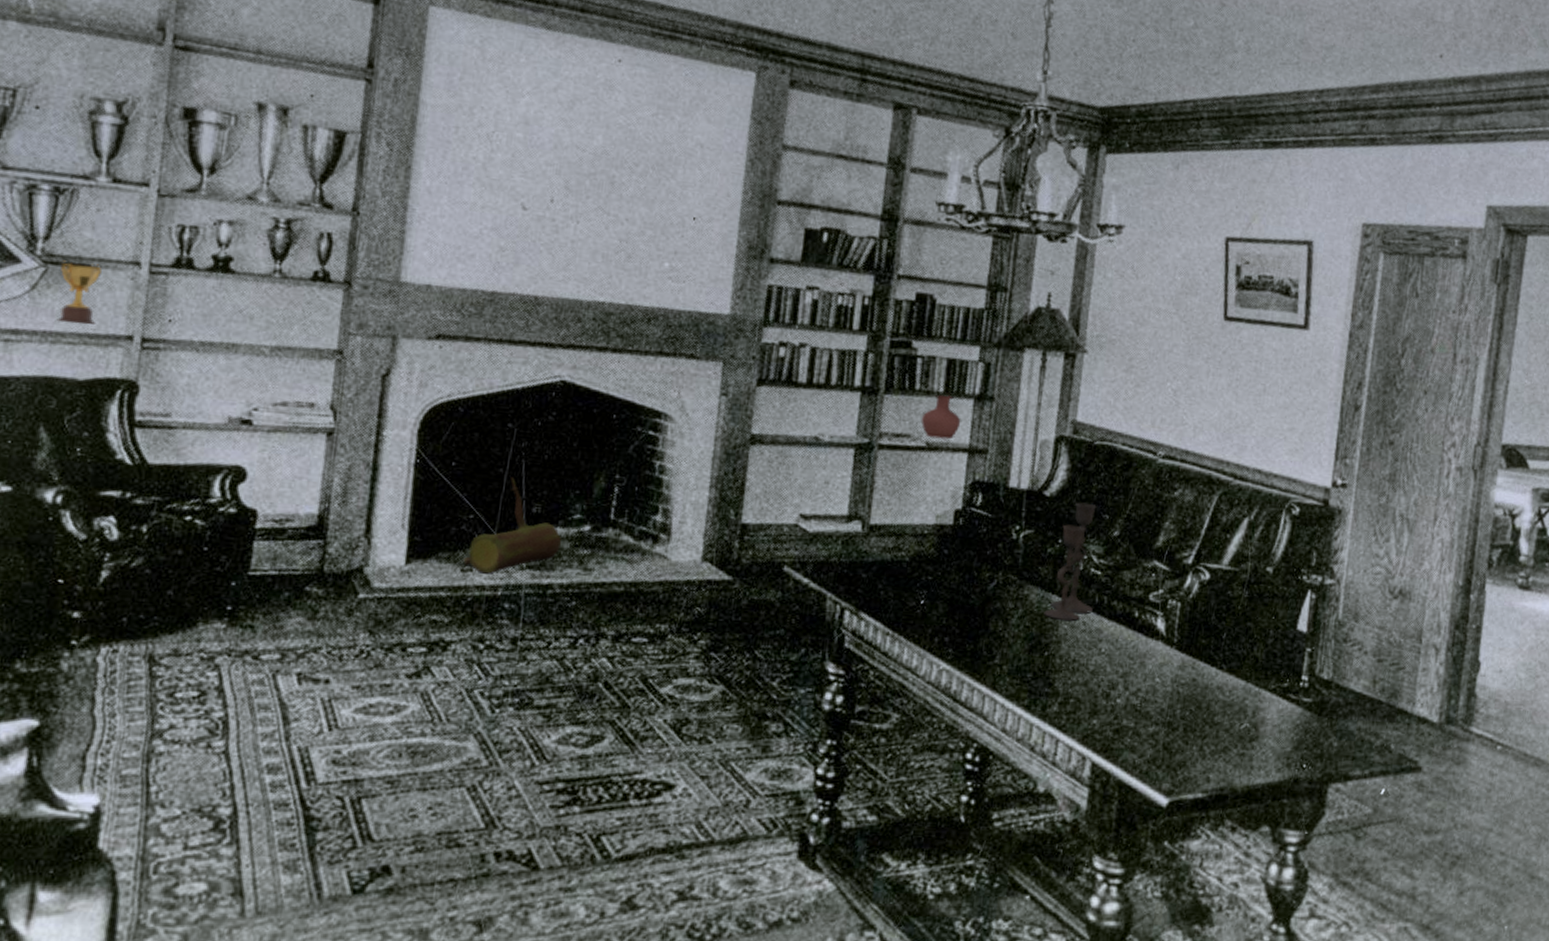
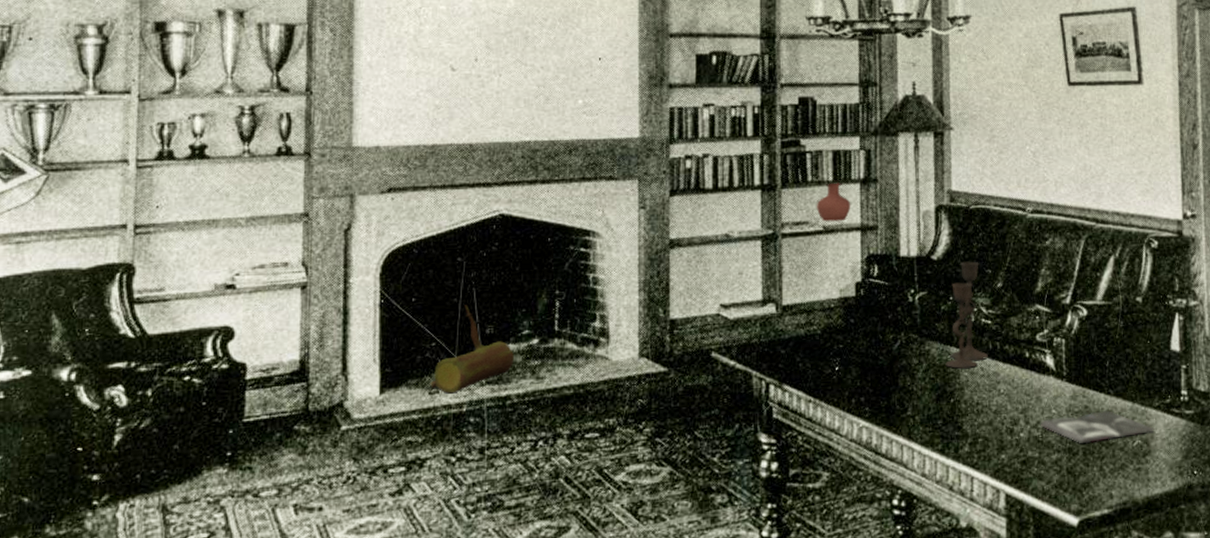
award: present [56,260,102,326] -> none [59,166,95,221]
magazine: none [1140,686,1266,719] -> present [1040,411,1155,443]

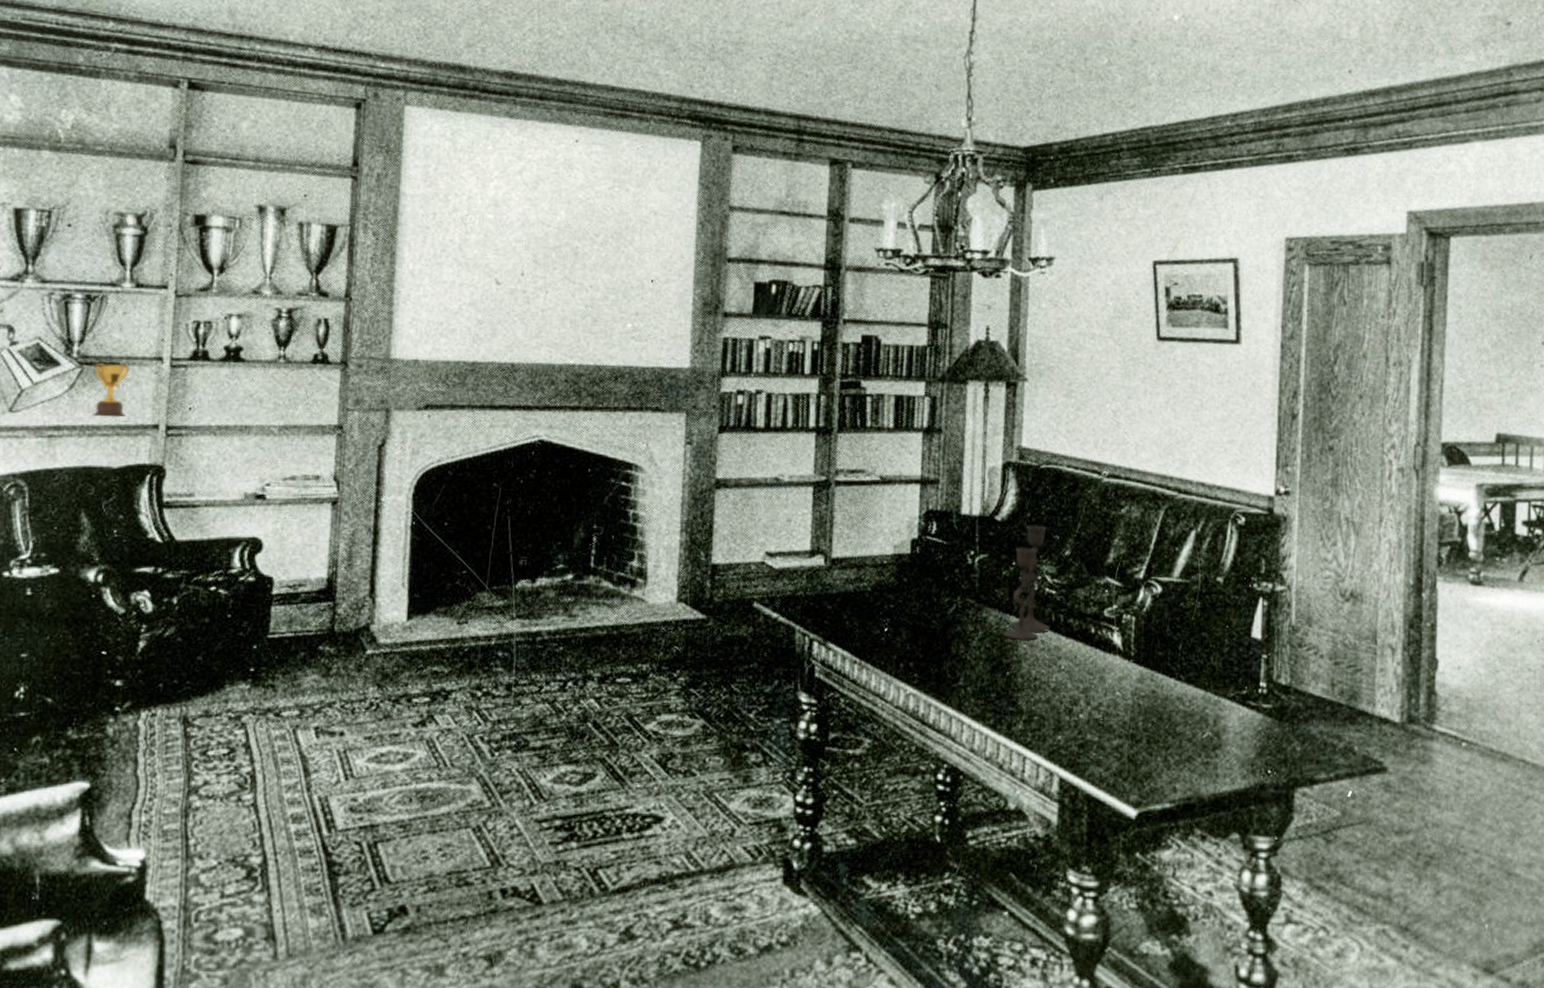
award: none [59,166,95,221] -> present [92,360,129,418]
decorative log: present [430,304,515,394] -> none [459,533,548,625]
vase: present [817,182,851,222] -> none [875,430,912,473]
magazine: present [1040,411,1155,443] -> none [1102,697,1227,730]

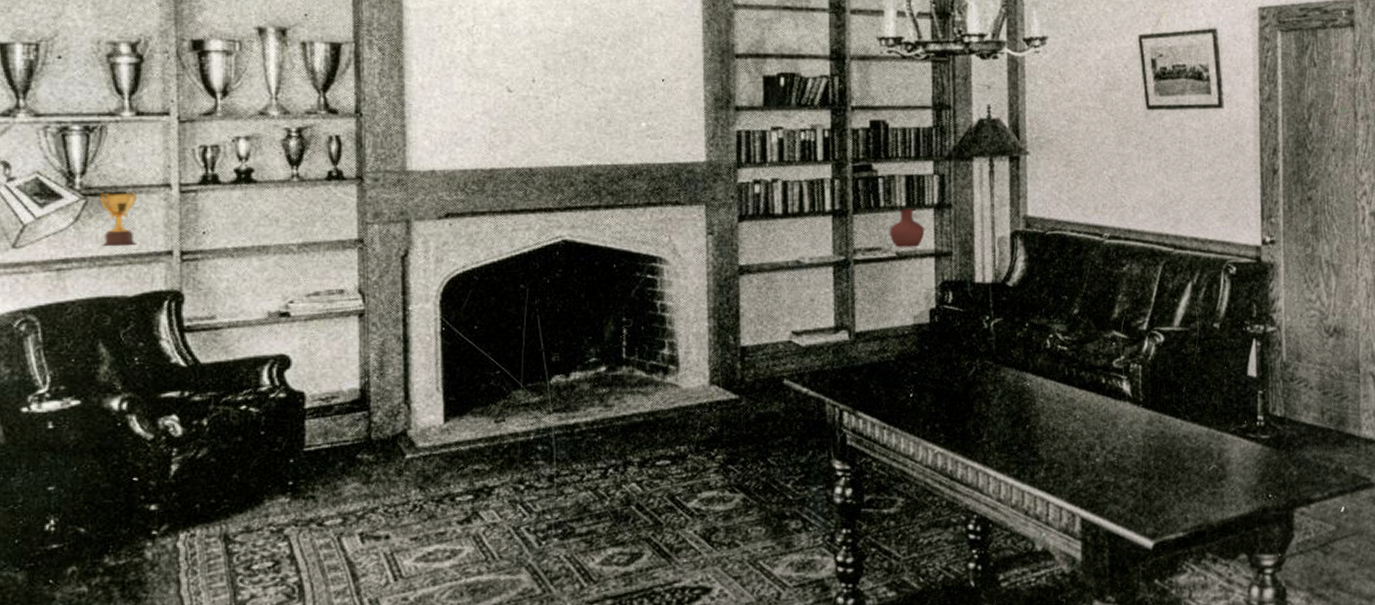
vase: none [875,430,912,473] -> present [890,208,925,248]
candlestick: present [1003,525,1050,640] -> none [1021,287,1064,395]

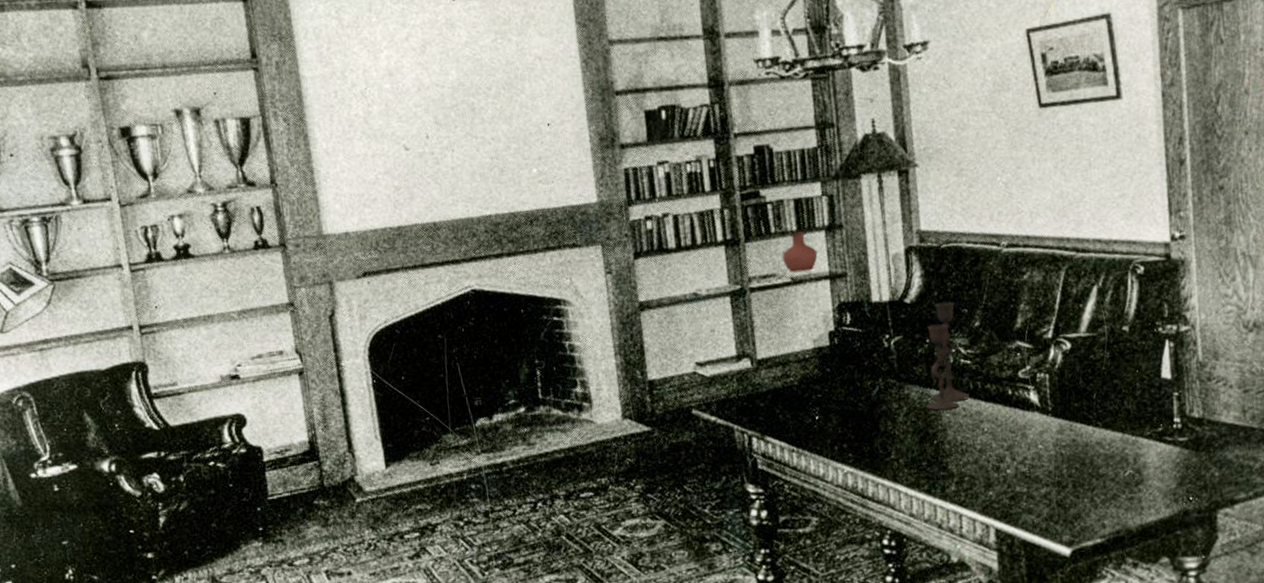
award: present [98,190,138,247] -> none [63,273,103,327]
candlestick: none [1021,287,1064,395] -> present [926,302,970,411]

